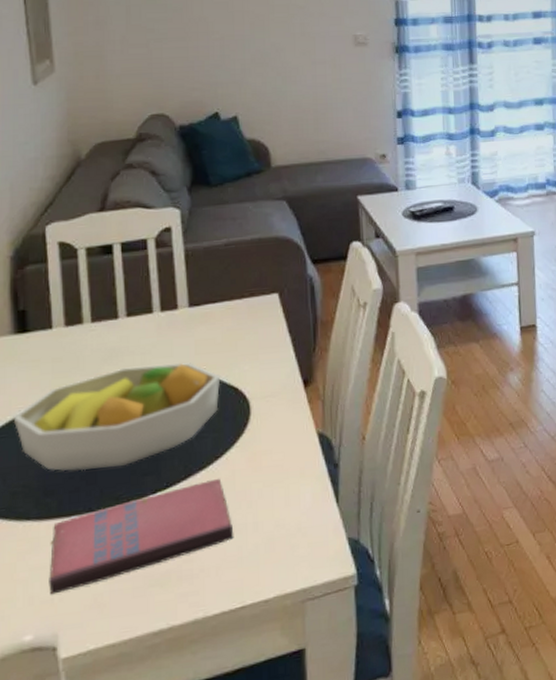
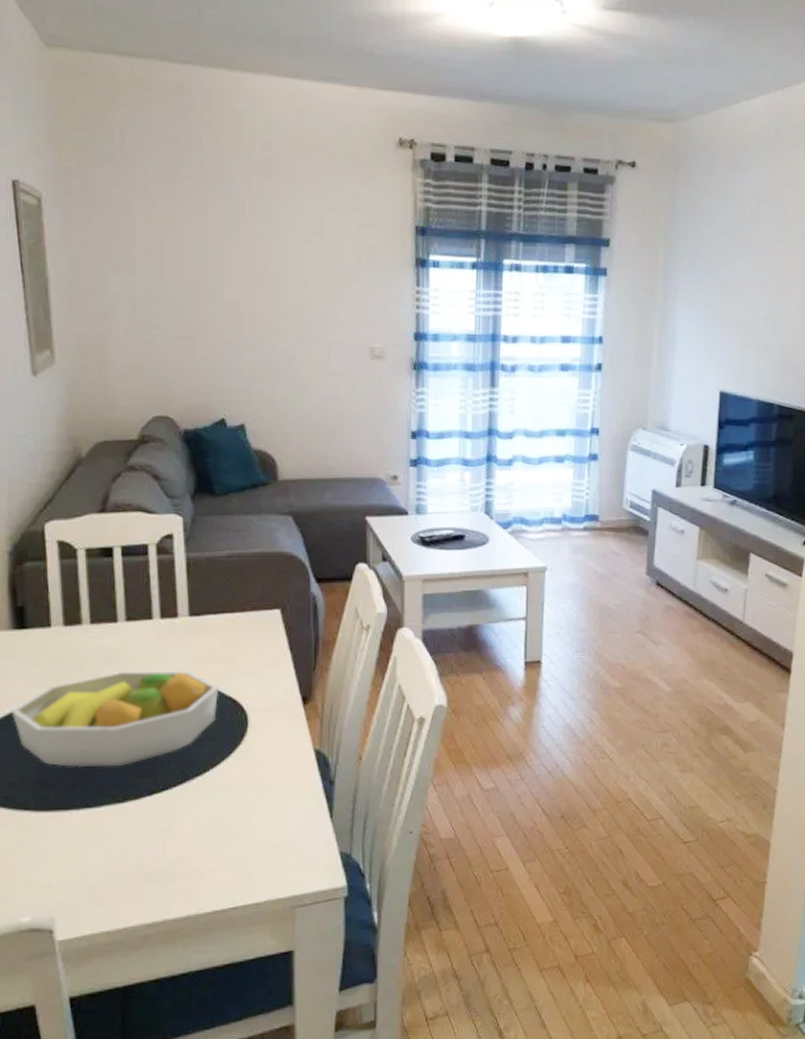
paperback book: present [49,478,234,595] -> none [46,785,228,882]

